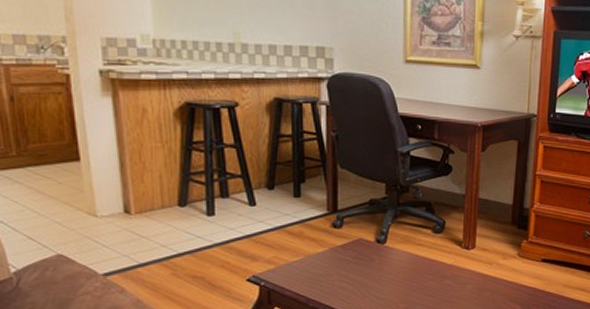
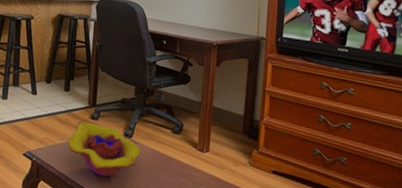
decorative bowl: none [304,231,398,292] -> present [67,120,141,177]

